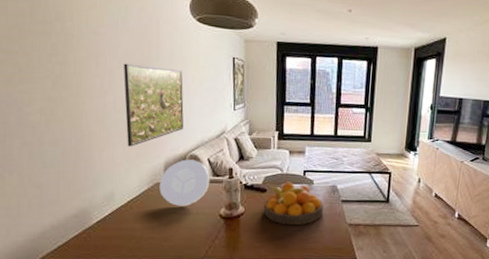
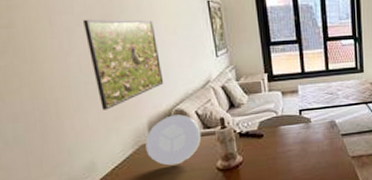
fruit bowl: present [263,182,324,226] -> none [262,123,325,168]

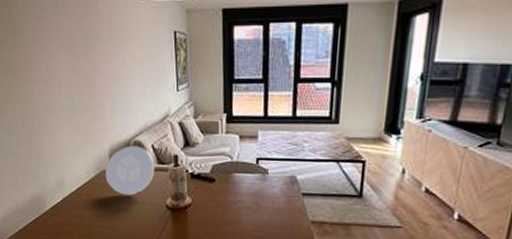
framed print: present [83,19,164,110] -> none [66,46,127,133]

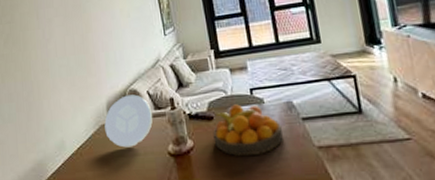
fruit bowl: none [212,171,281,221] -> present [213,104,284,157]

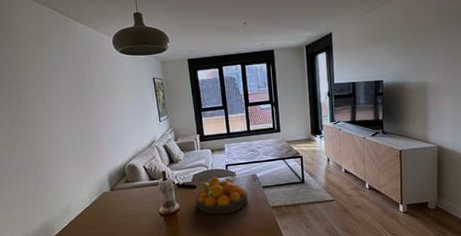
plate: present [104,94,153,148] -> none [106,168,148,210]

